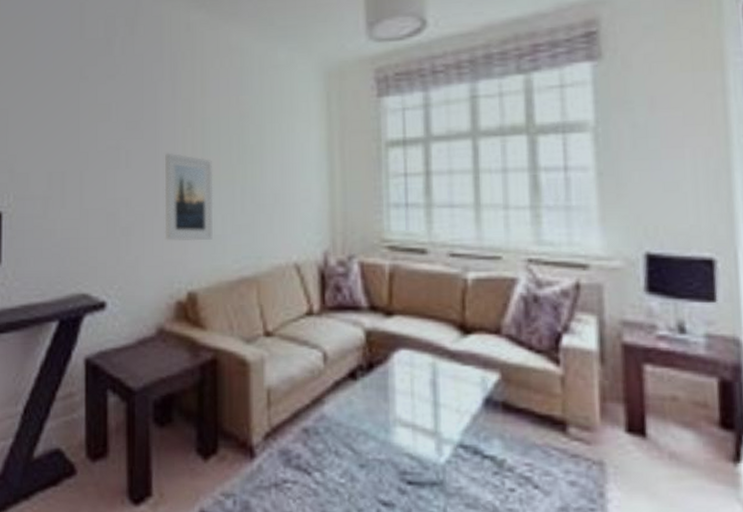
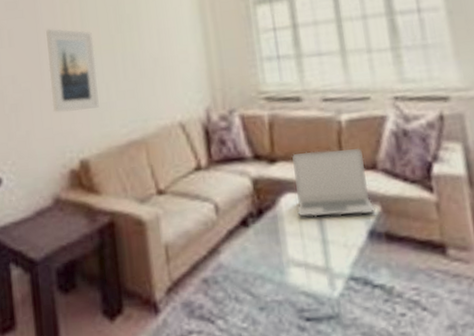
laptop: none [410,308,494,379] -> present [292,147,375,217]

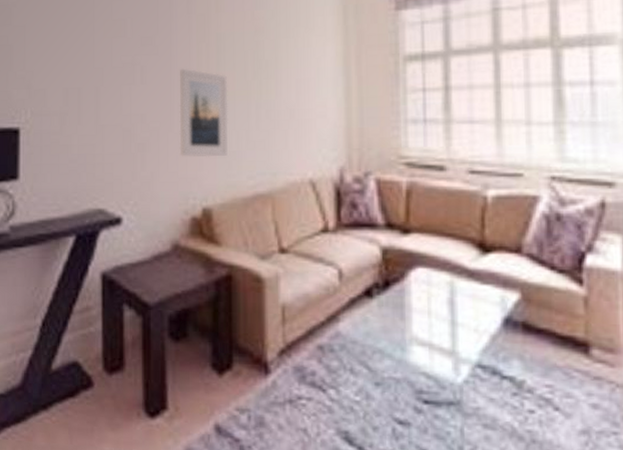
laptop: present [292,147,375,217] -> none [427,226,514,299]

